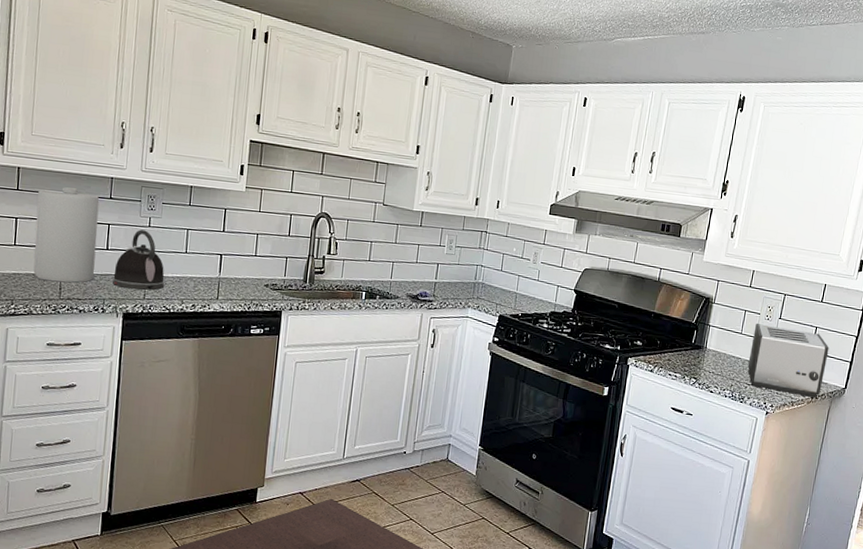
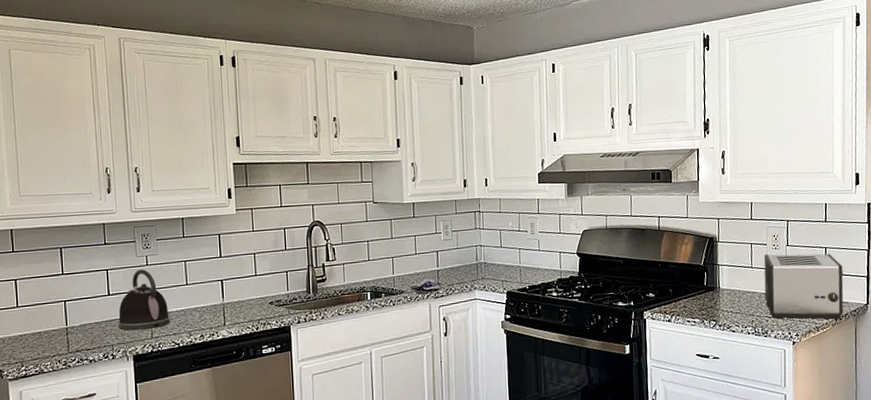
paper towel holder: present [33,187,100,283] -> none [34,240,99,337]

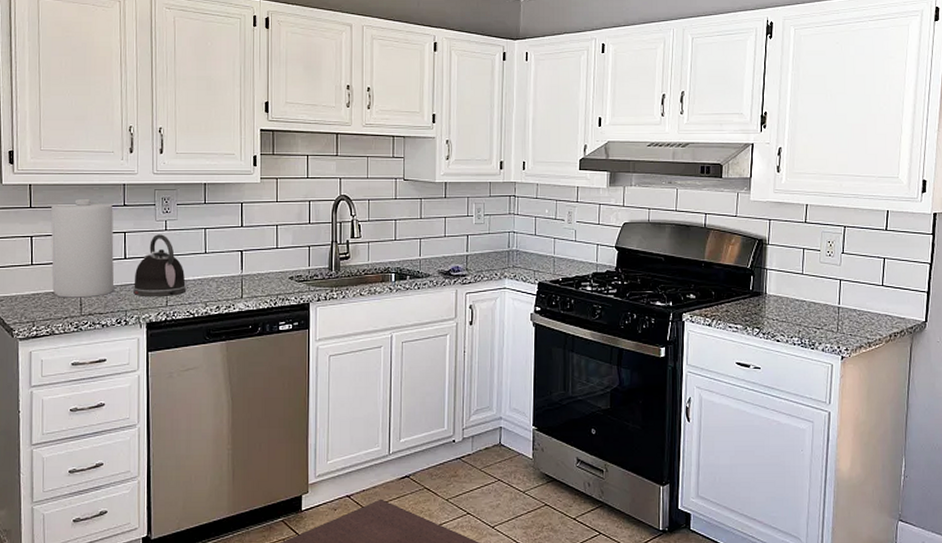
paper towel holder: none [34,240,99,337] -> present [51,199,114,298]
toaster: present [764,254,844,319] -> none [814,261,902,335]

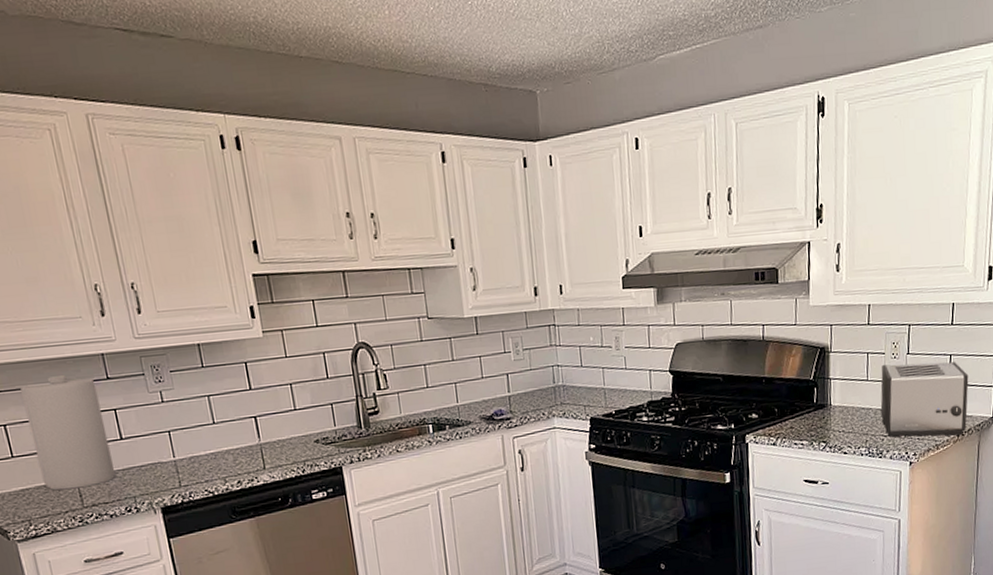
kettle: present [132,234,187,297] -> none [136,407,200,480]
toaster: none [814,261,902,335] -> present [880,362,969,437]

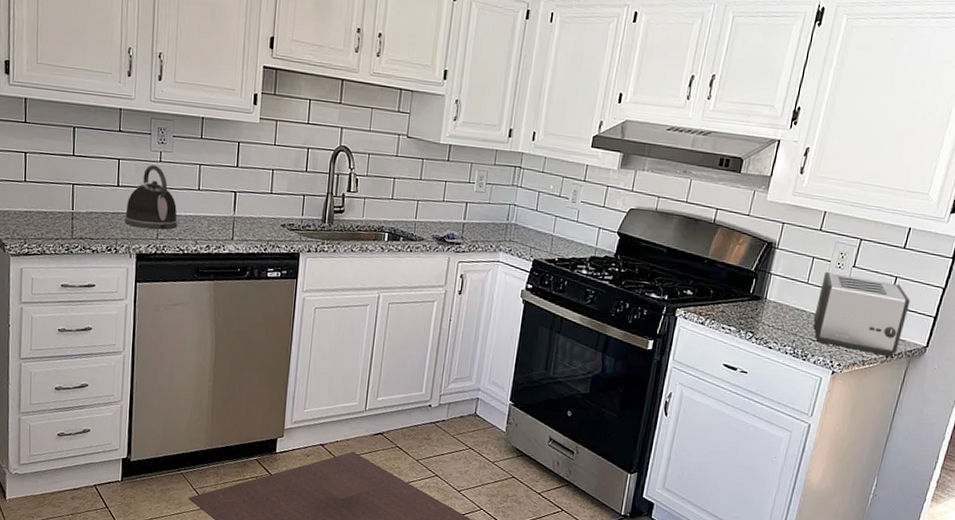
paper towel holder: present [20,375,115,491] -> none [44,119,109,222]
kettle: none [136,407,200,480] -> present [124,165,178,230]

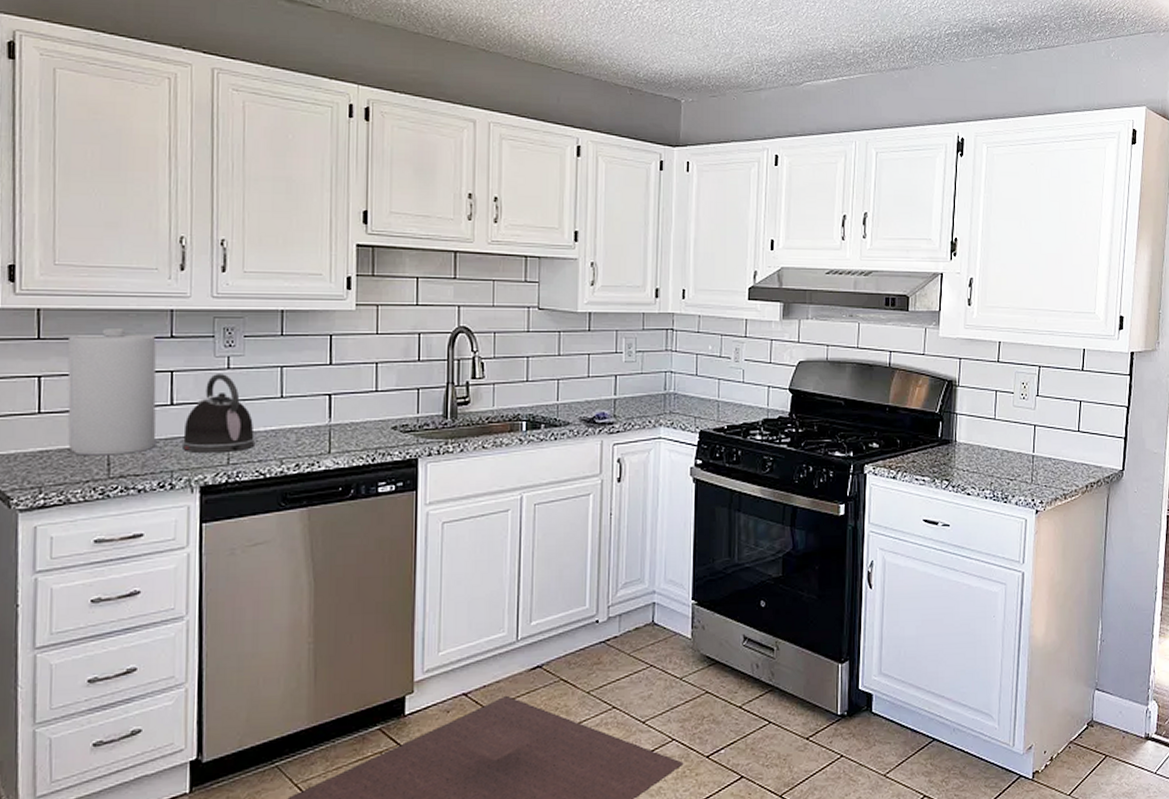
paper towel holder: none [44,119,109,222] -> present [67,329,156,456]
toaster: present [813,272,910,357] -> none [1007,405,1099,486]

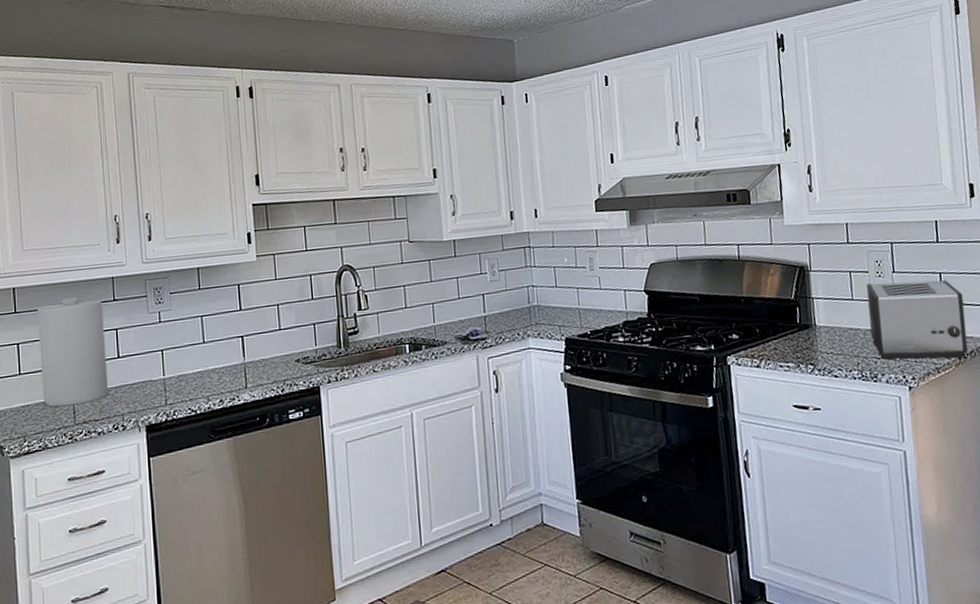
kettle: present [181,374,256,454] -> none [128,327,186,398]
toaster: none [1007,405,1099,486] -> present [866,280,969,359]

